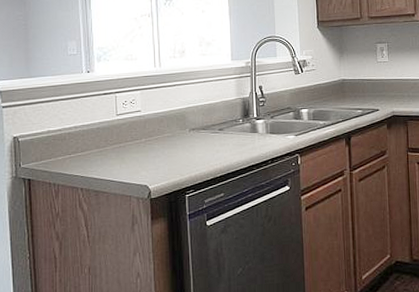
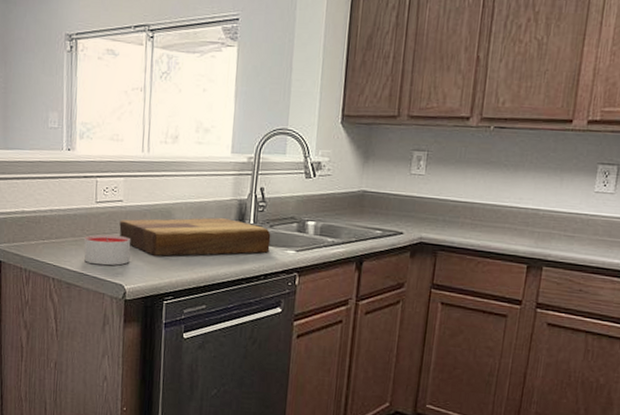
candle: none [109,141,152,171] -> present [83,234,131,266]
cutting board: none [140,115,273,155] -> present [119,217,271,257]

